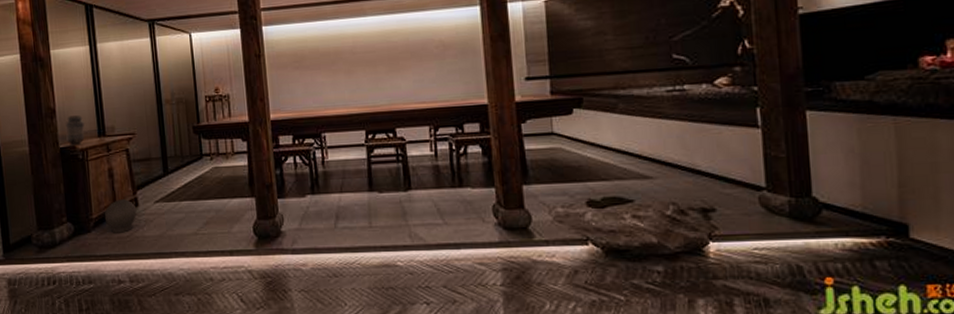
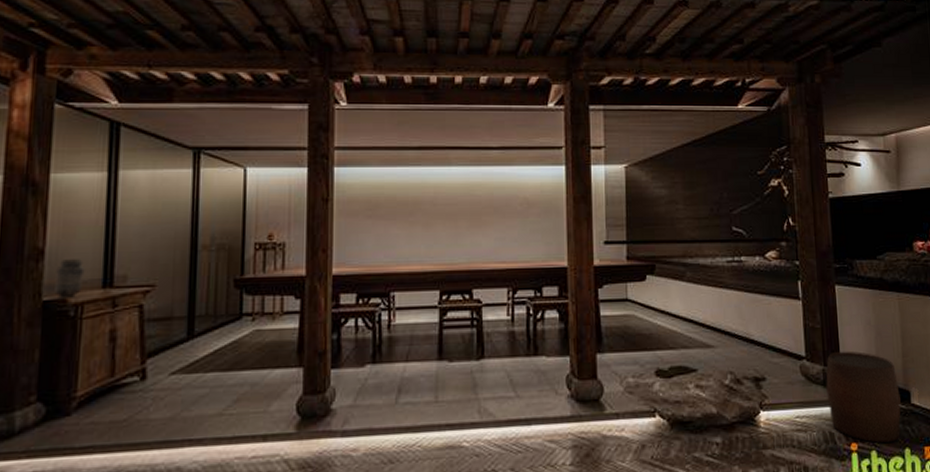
ceramic pot: present [104,199,137,235] -> none [94,370,143,418]
stool: none [792,181,895,280] -> present [826,351,901,444]

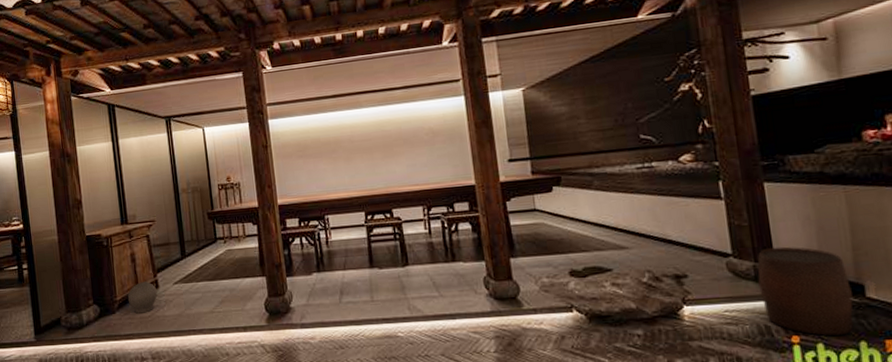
vase: present [54,259,85,300] -> none [91,205,109,235]
ceramic pot: none [94,370,143,418] -> present [127,282,158,315]

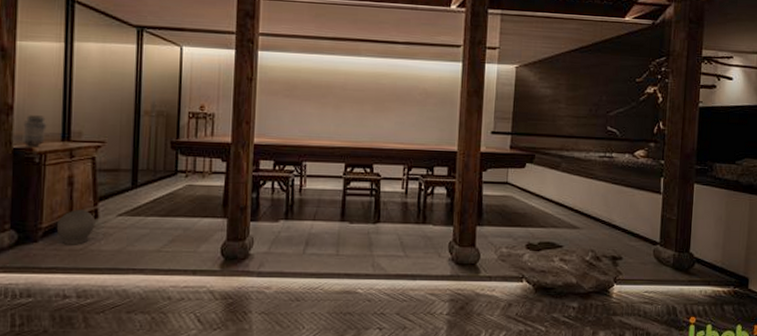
vase: none [91,205,109,235] -> present [22,115,47,149]
stool: present [757,246,853,337] -> none [674,240,740,320]

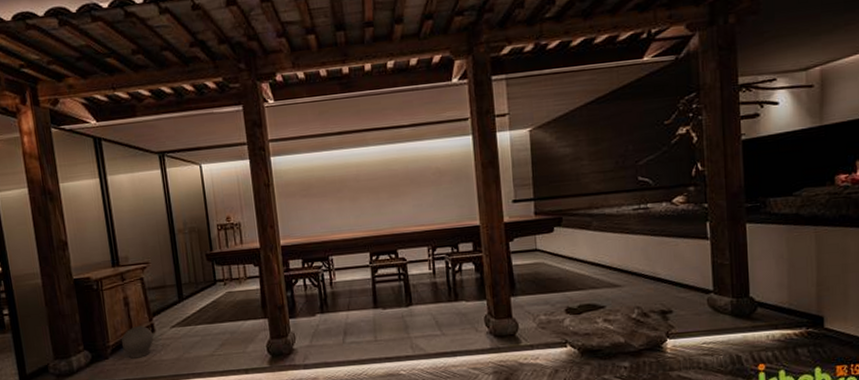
vase: present [22,115,47,149] -> none [78,247,98,278]

